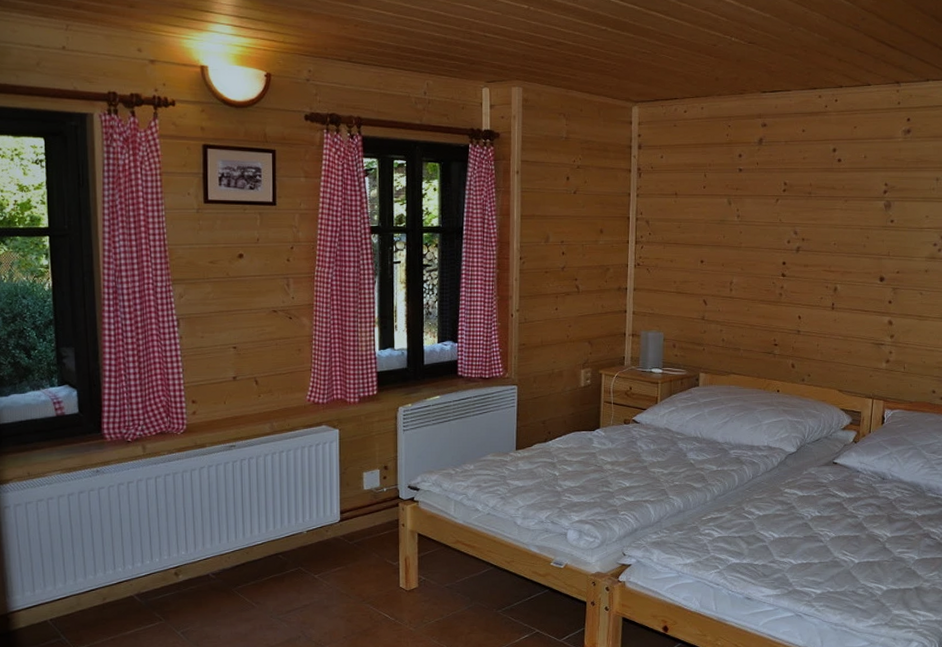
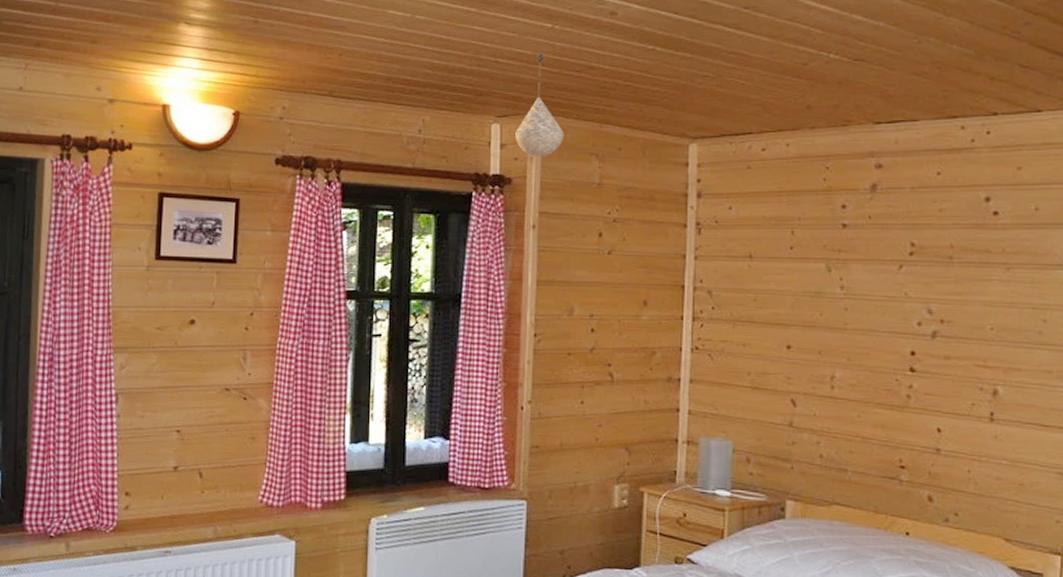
pendant light: none [502,30,539,116] -> present [515,53,564,157]

